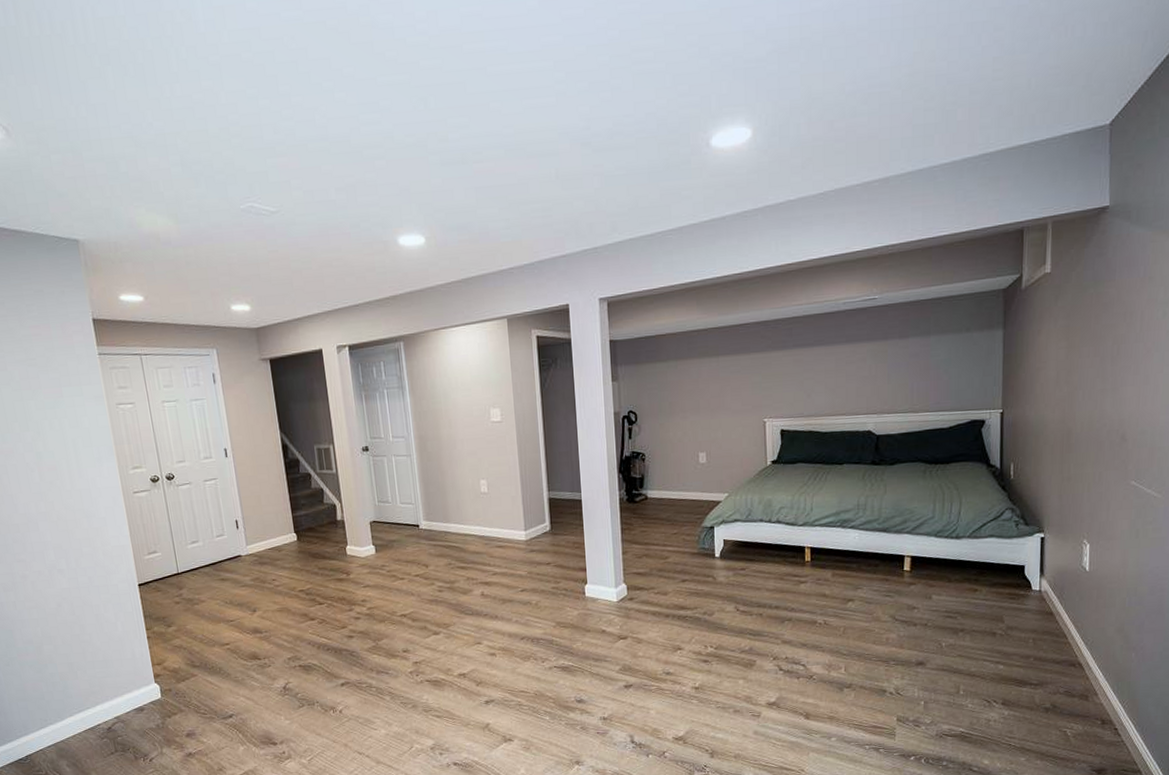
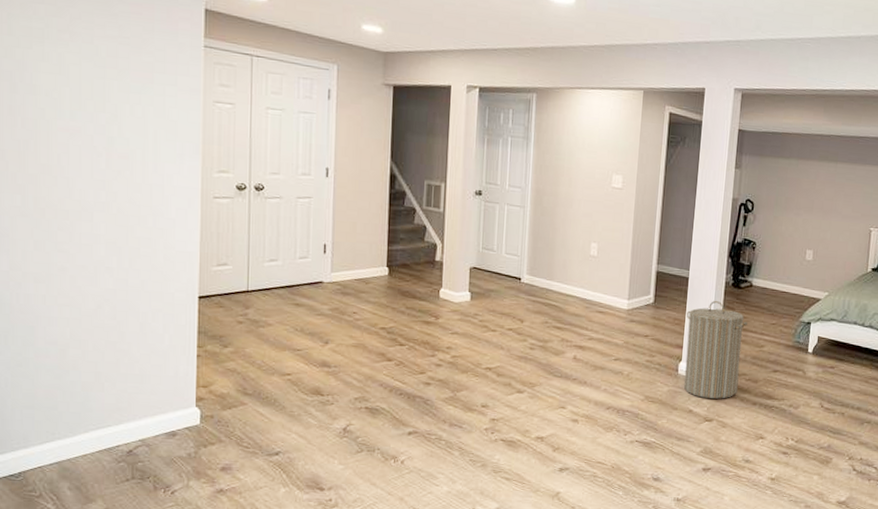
laundry hamper: none [584,518,649,617] -> present [683,300,749,399]

